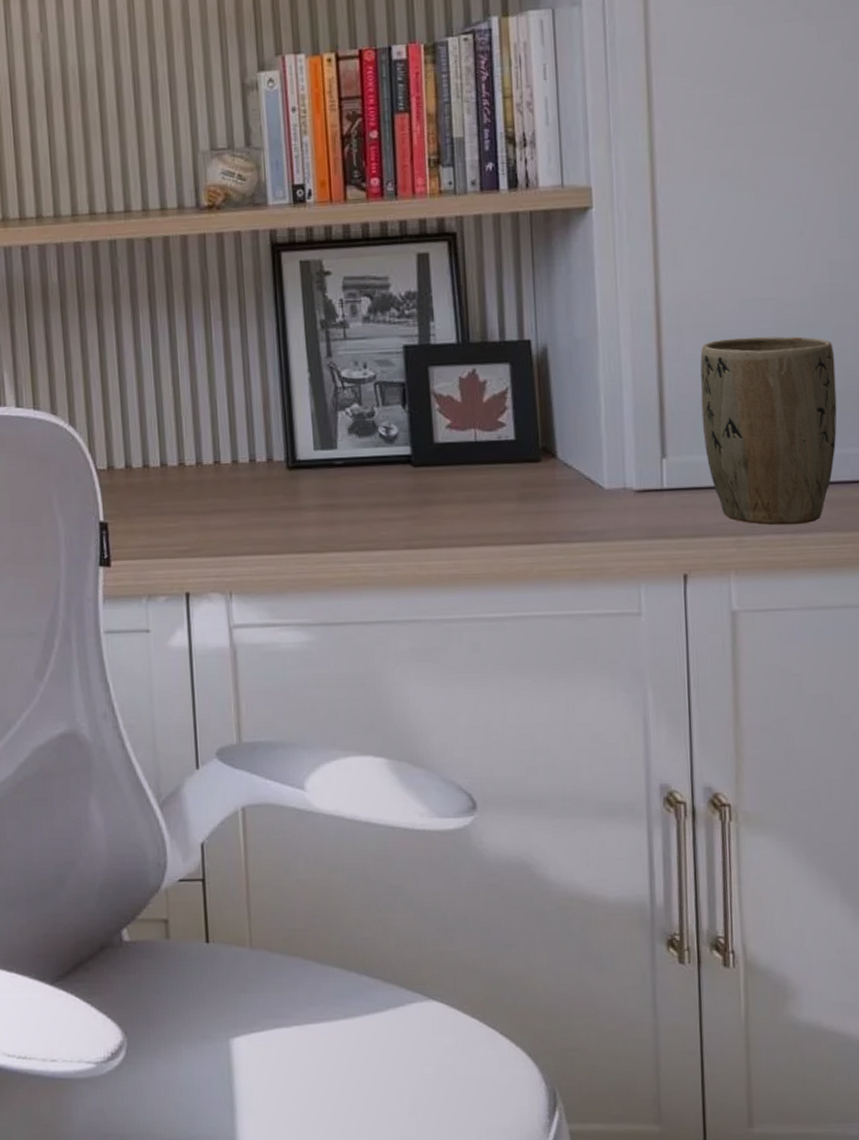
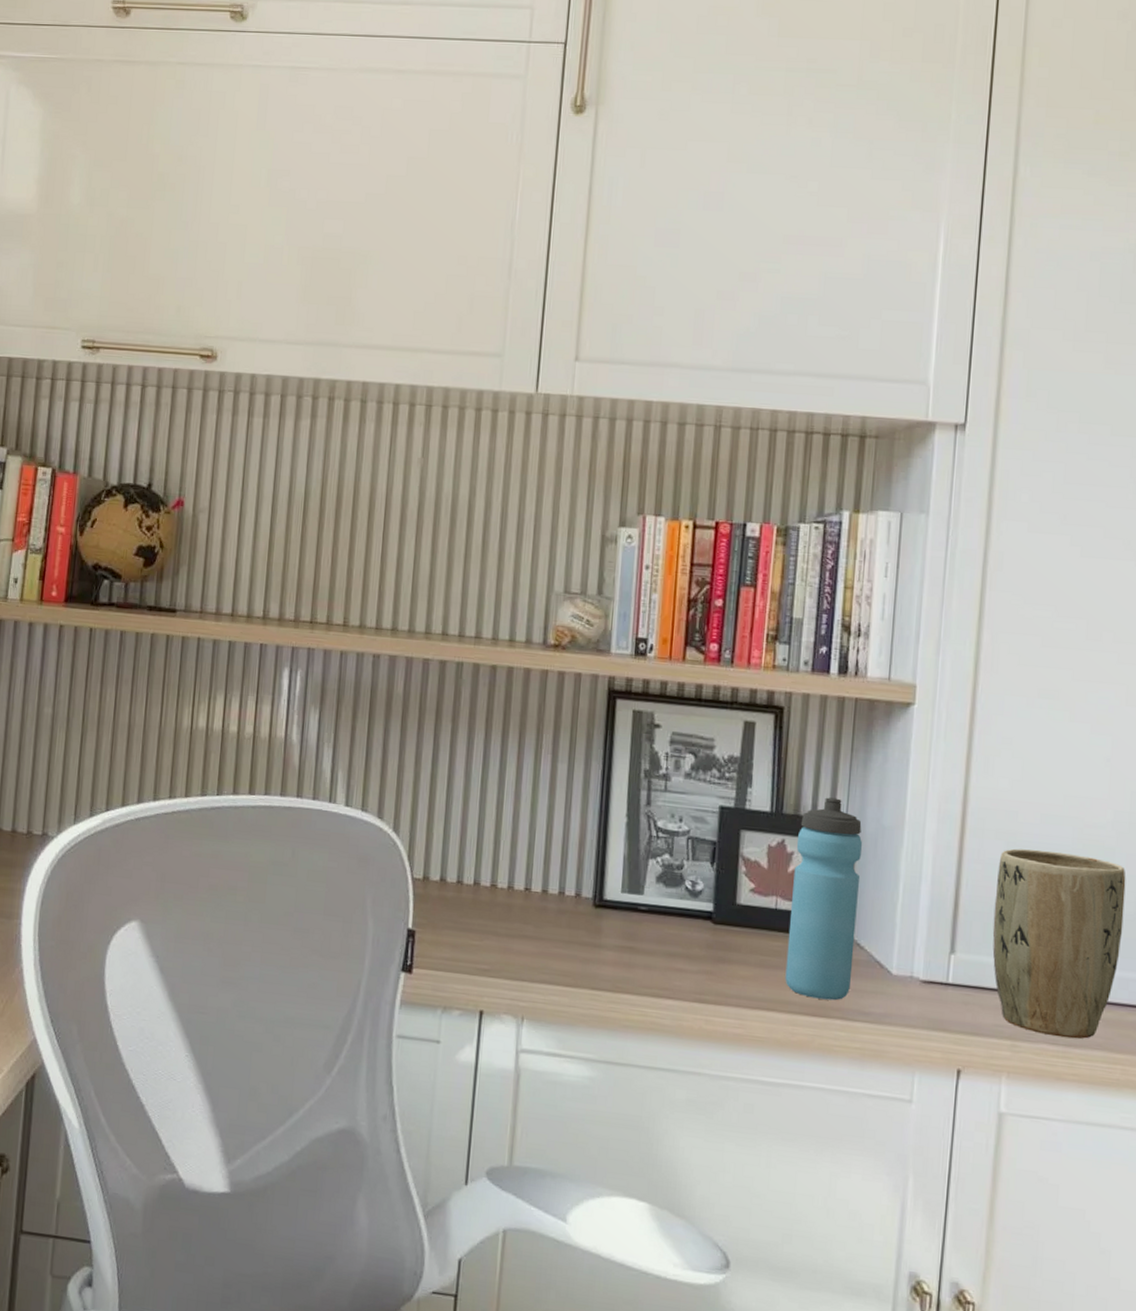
water bottle: none [489,318,563,526] -> present [785,797,863,1001]

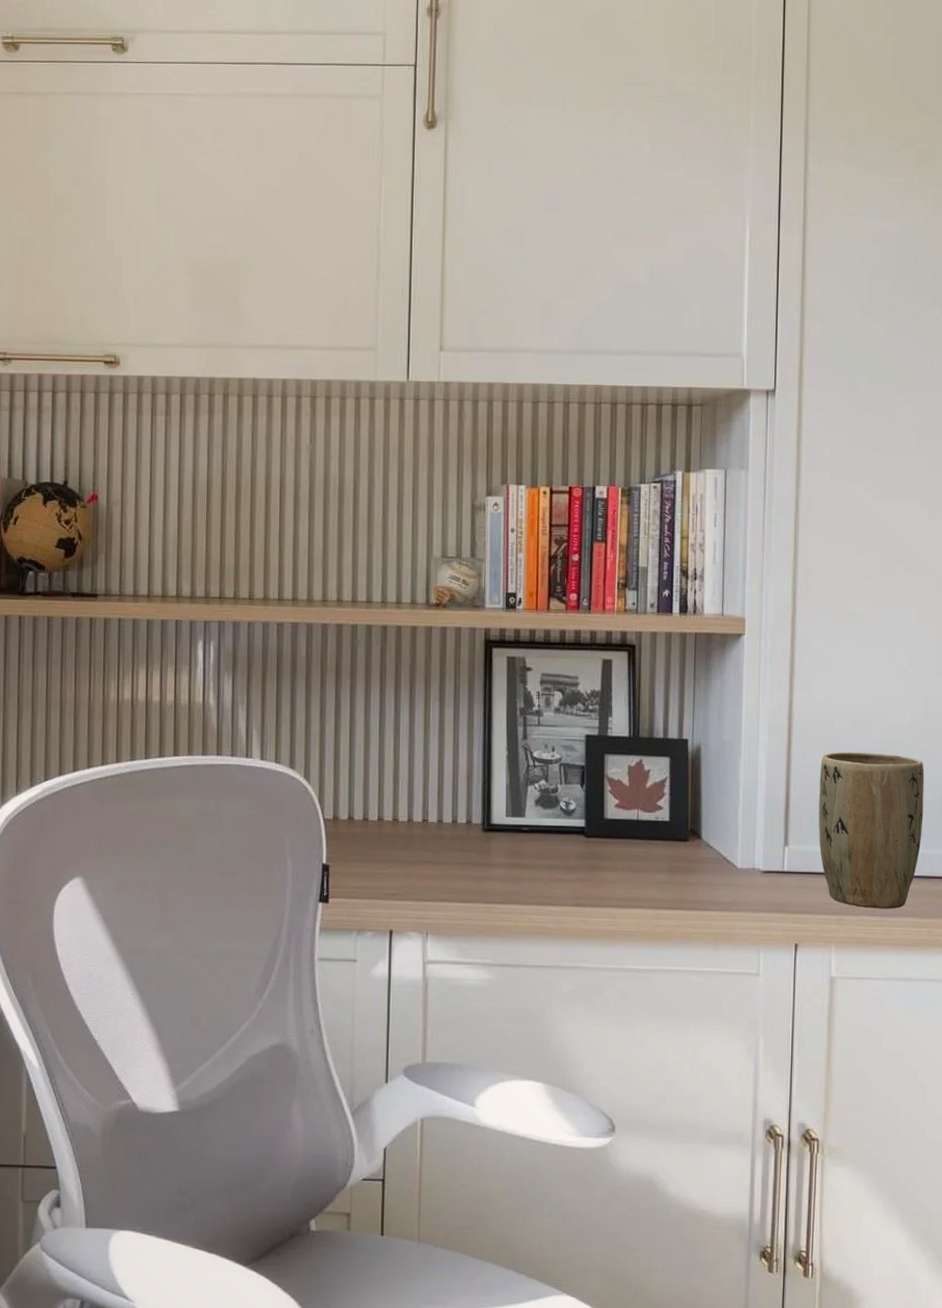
water bottle: present [785,797,863,1001] -> none [648,720,708,895]

